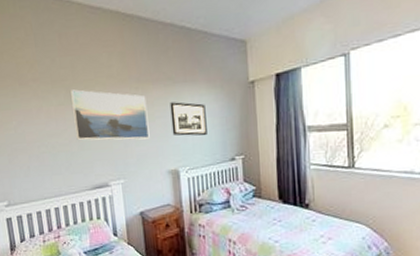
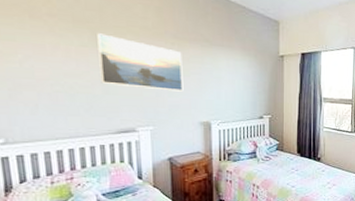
picture frame: present [170,102,207,136] -> none [206,62,240,96]

